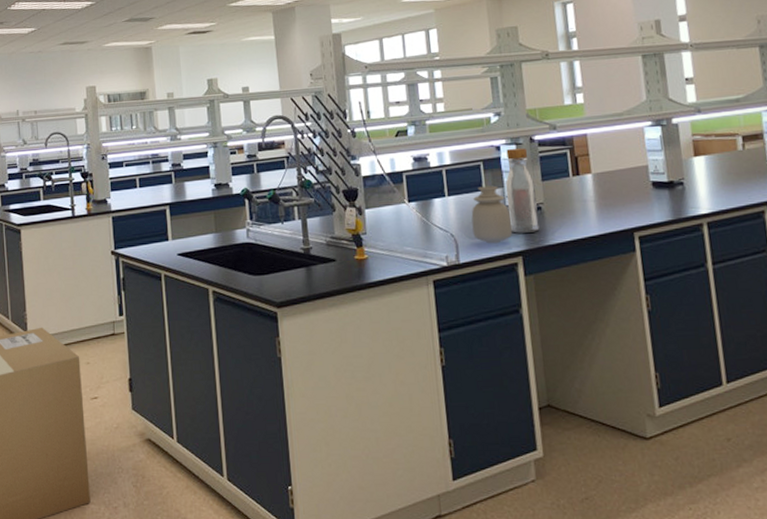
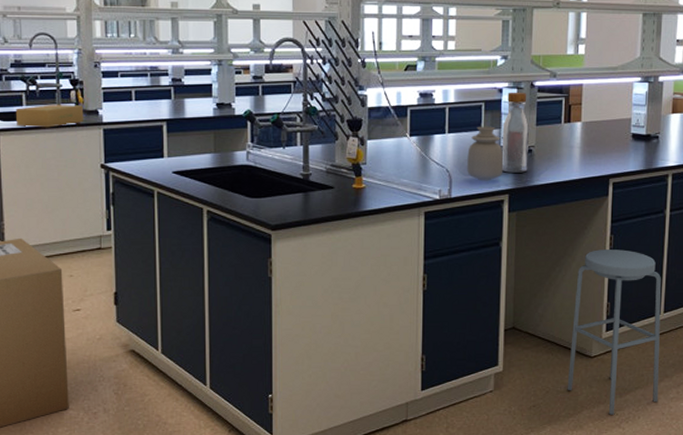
box: none [35,196,95,220] -> present [16,104,84,128]
stool: none [614,311,740,509] -> present [567,249,662,415]

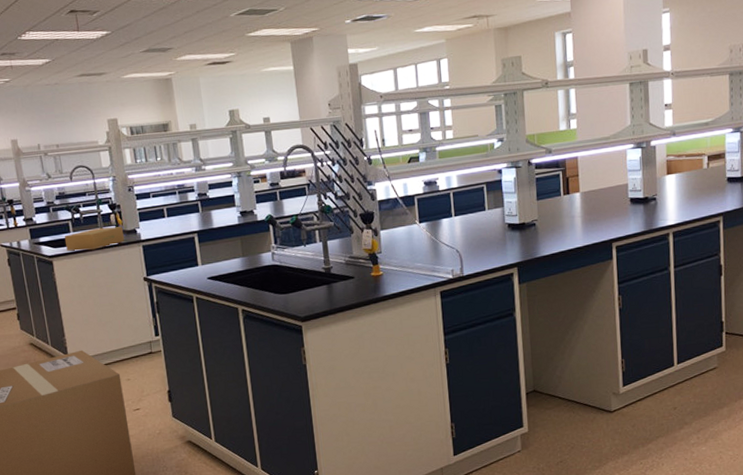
jar: present [467,126,504,181] -> none [474,205,510,258]
beverage bottle: present [501,92,529,174] -> none [506,170,533,248]
stool: present [567,249,662,415] -> none [590,308,680,464]

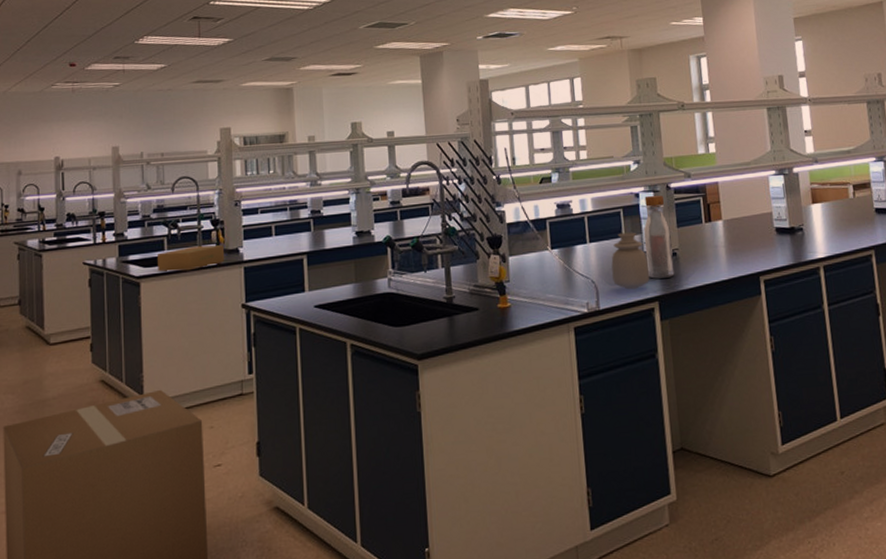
jar: none [474,205,510,258] -> present [611,232,650,290]
beverage bottle: none [506,170,533,248] -> present [644,195,675,279]

